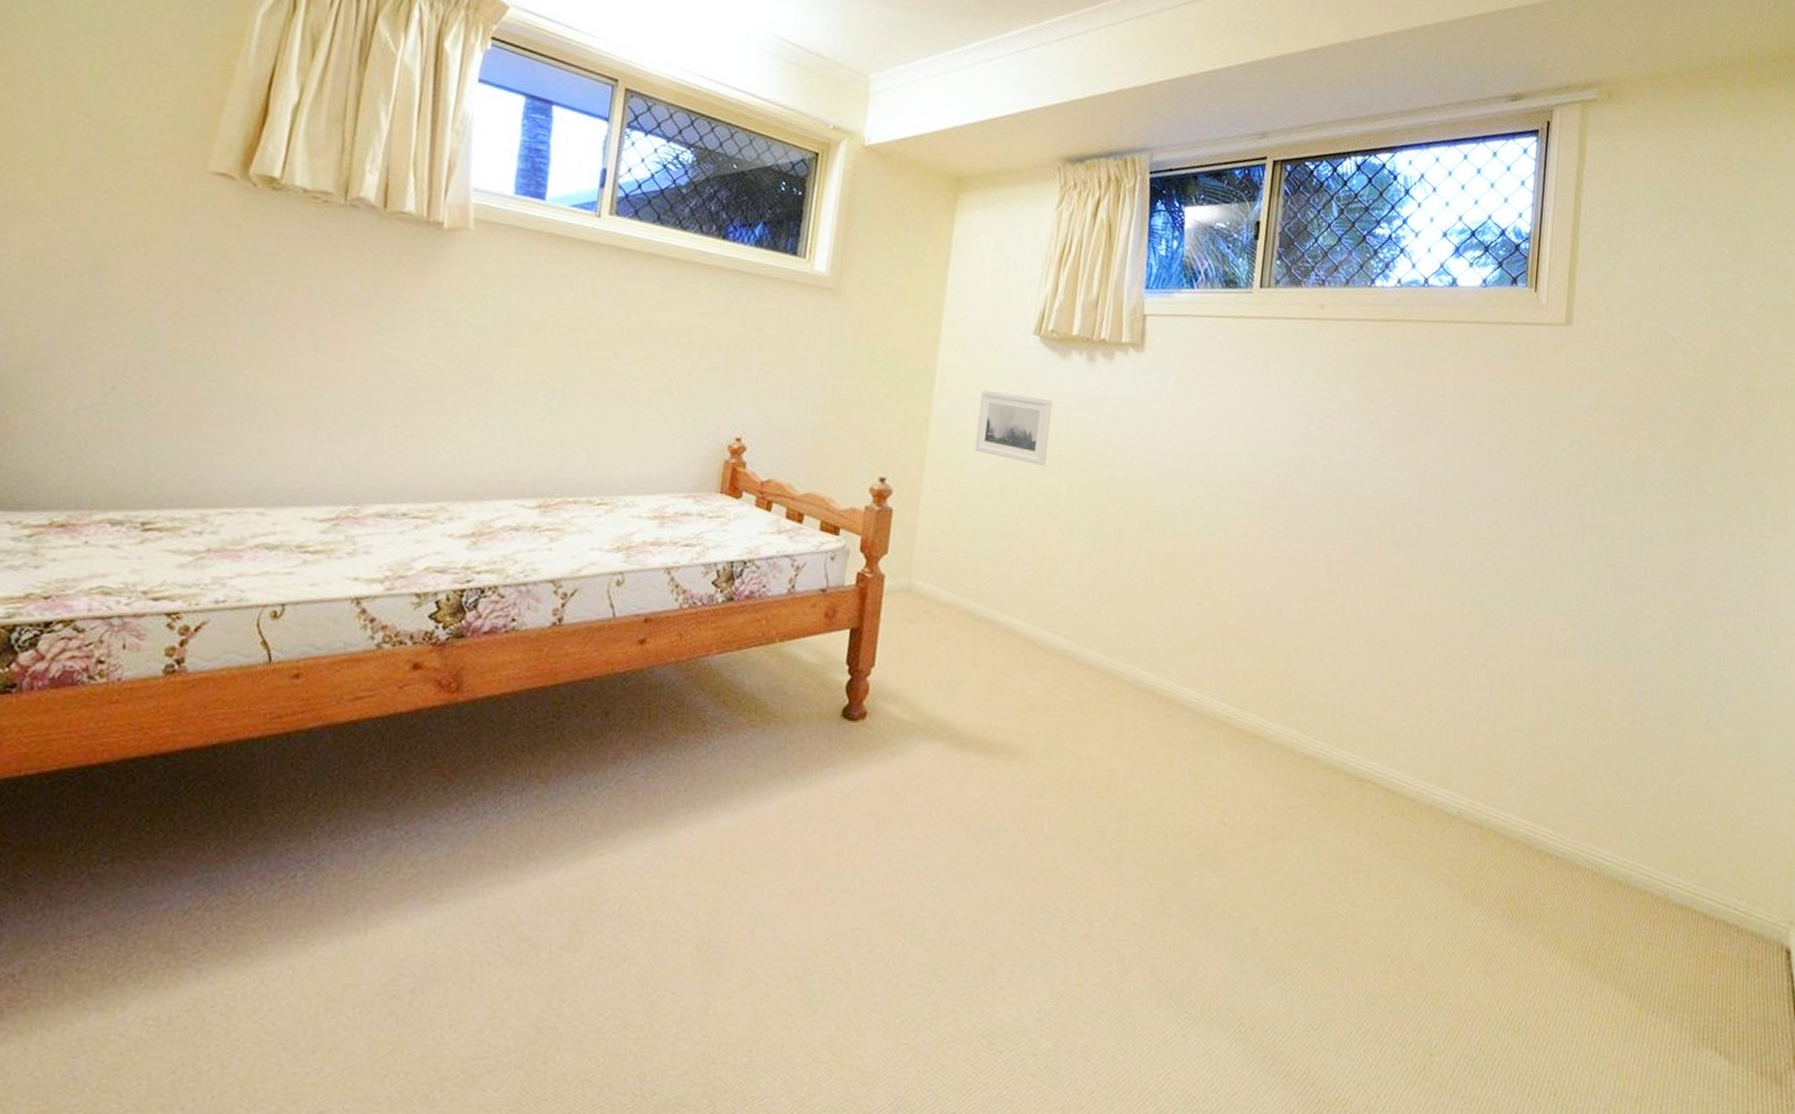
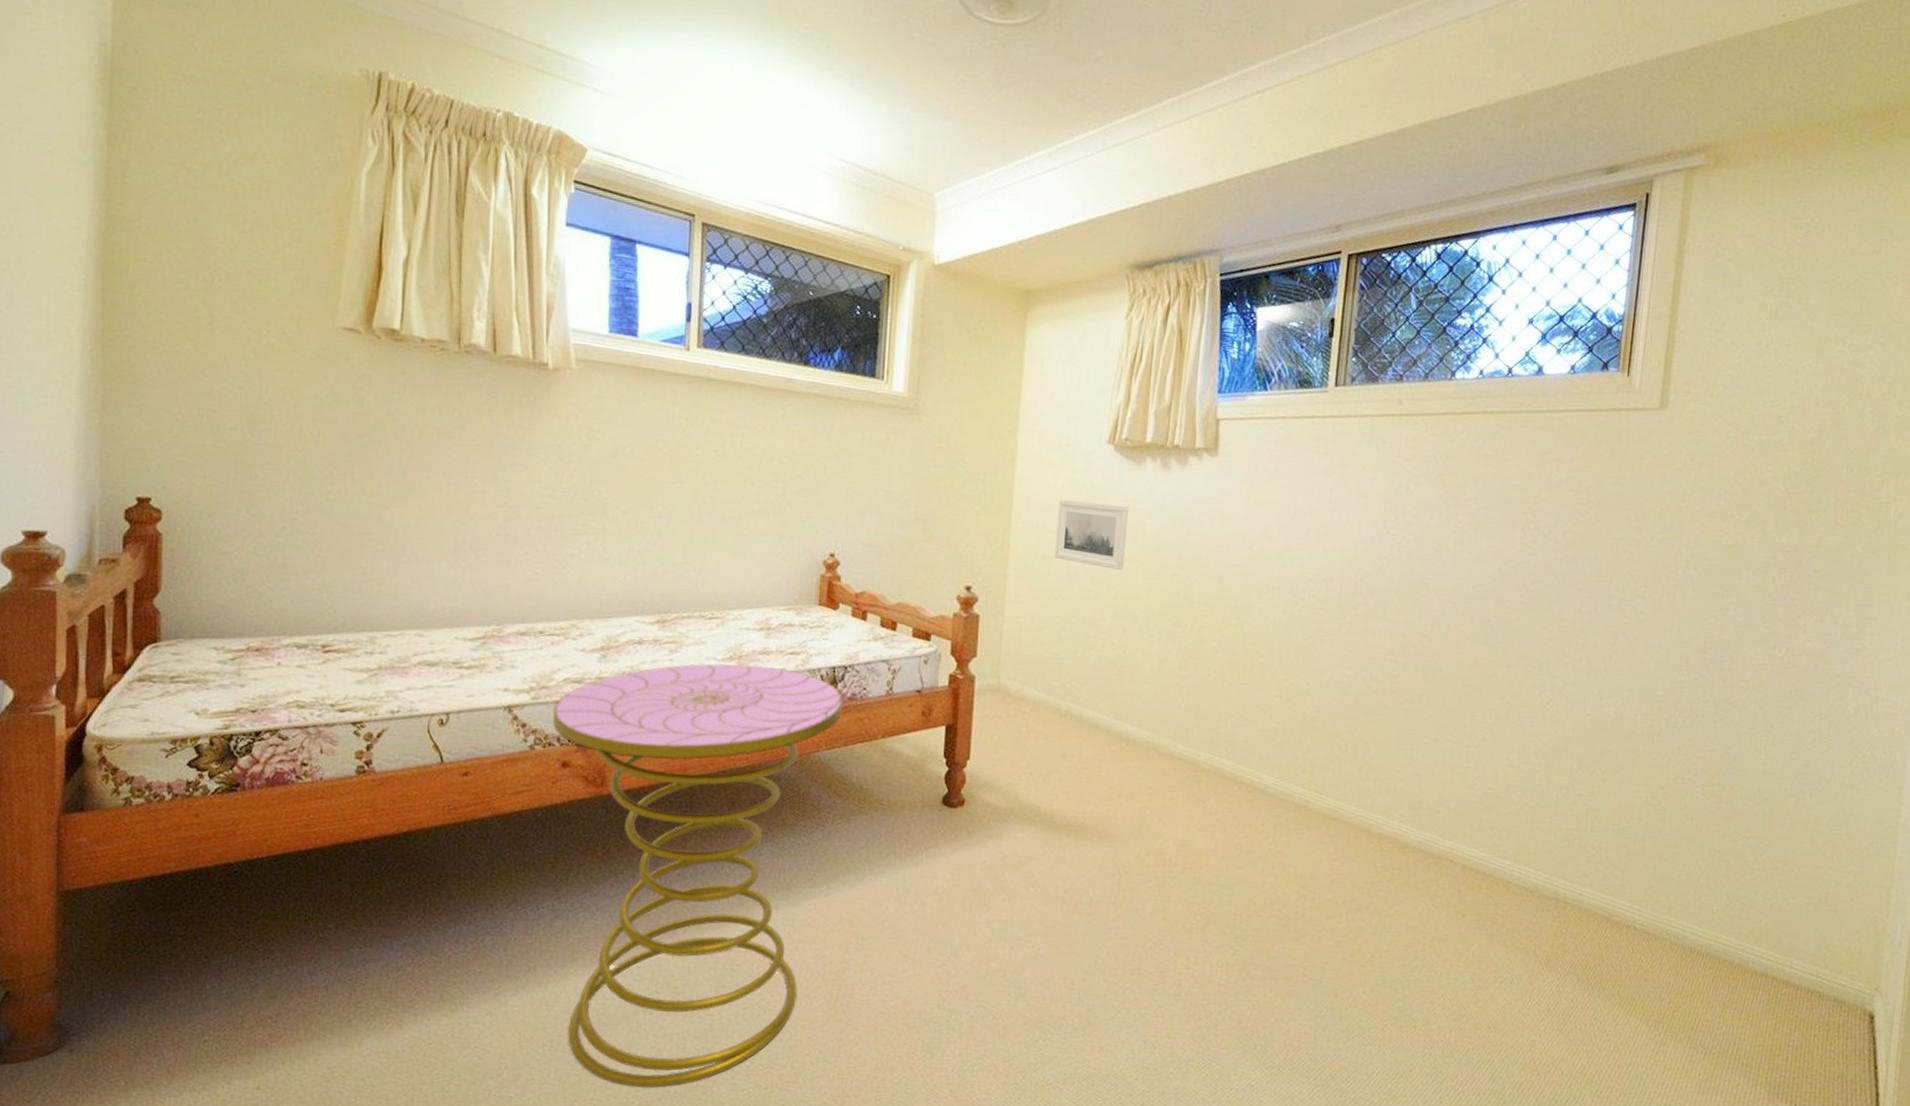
side table: none [385,554,740,1057] -> present [552,664,843,1088]

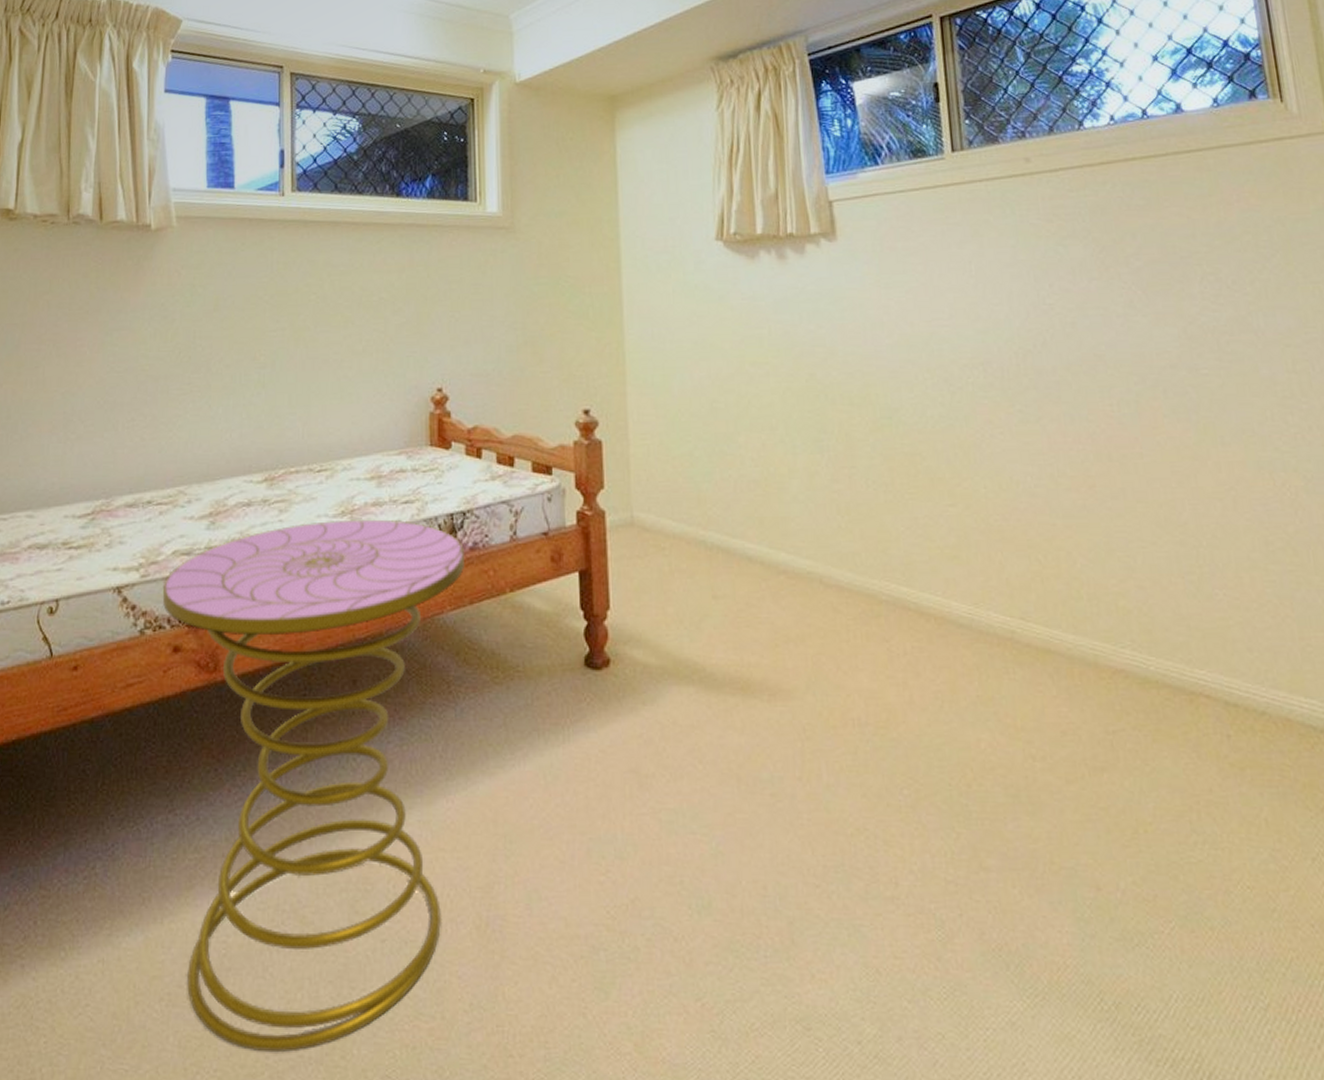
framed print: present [1054,499,1129,570] -> none [672,304,753,375]

